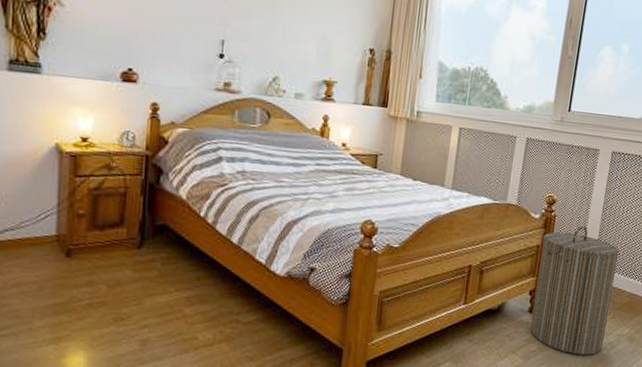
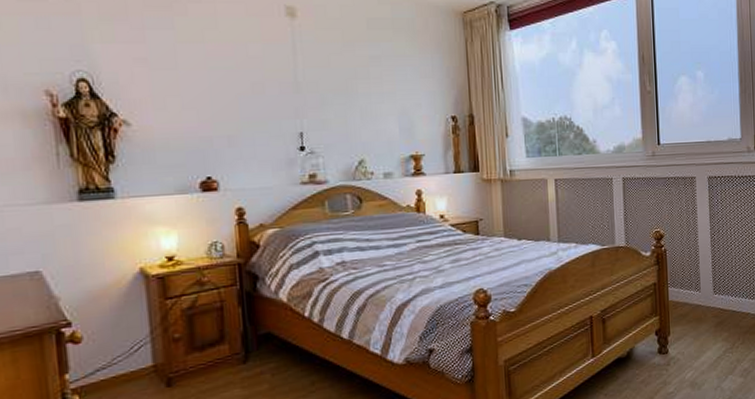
laundry hamper: present [530,225,620,355] -> none [658,255,739,389]

